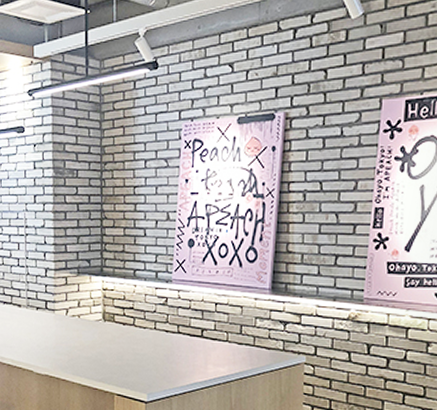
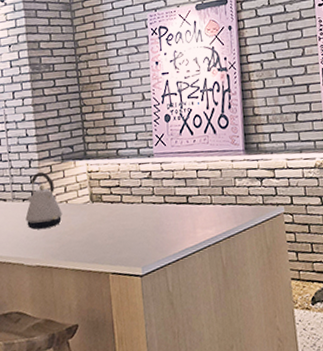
kettle: none [38,282,74,340] -> present [25,171,63,230]

